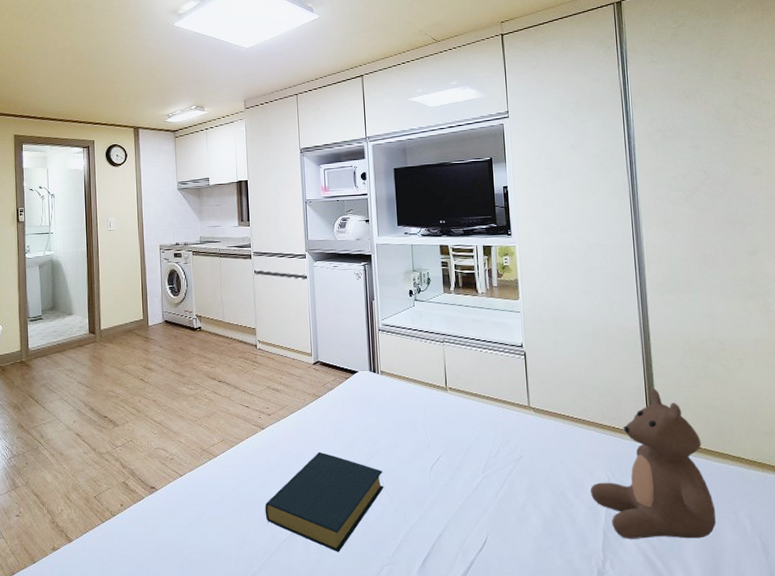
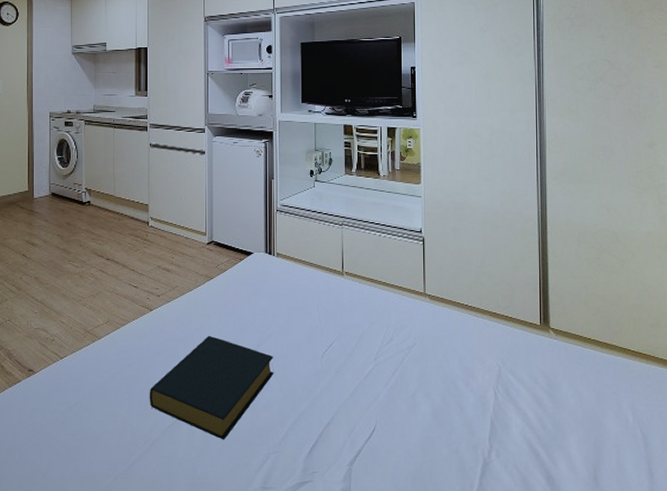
teddy bear: present [590,388,716,539] -> none [480,278,601,429]

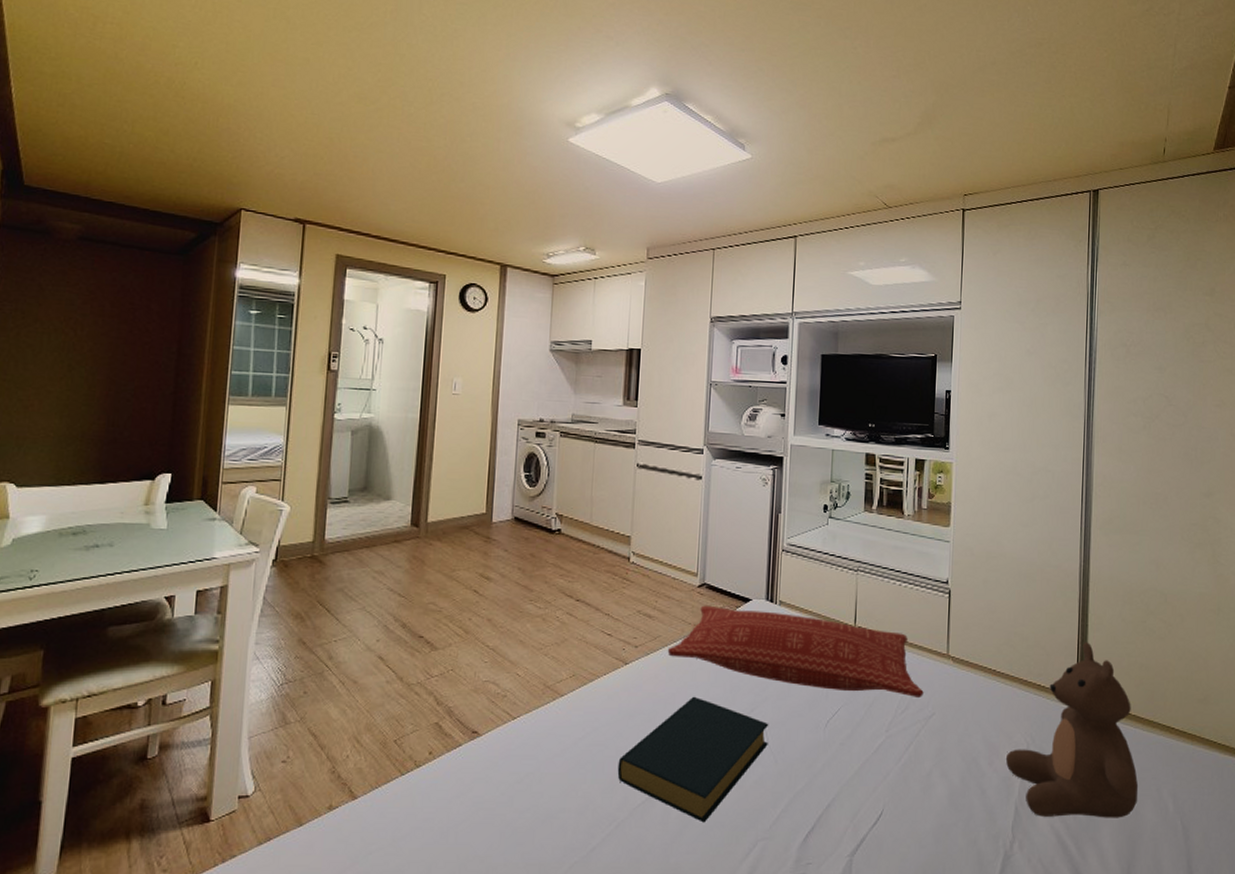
pillow: none [184,259,405,330] -> present [667,605,924,697]
teddy bear: none [480,278,601,429] -> present [1005,642,1139,818]

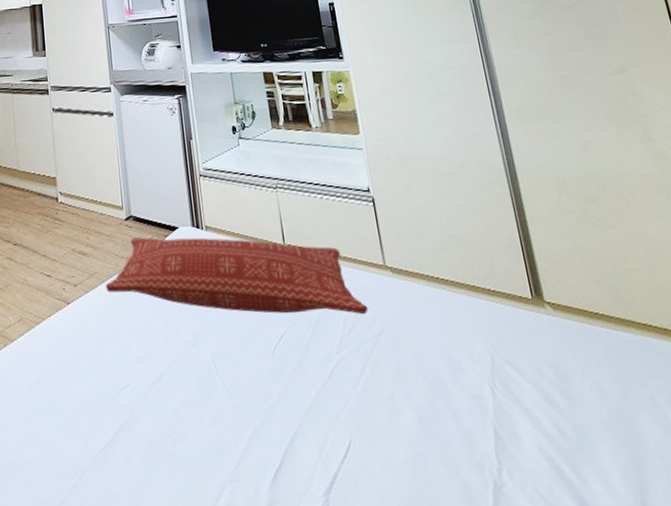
hardback book: present [617,696,769,823] -> none [73,331,219,467]
teddy bear: present [1005,642,1139,818] -> none [470,238,631,438]

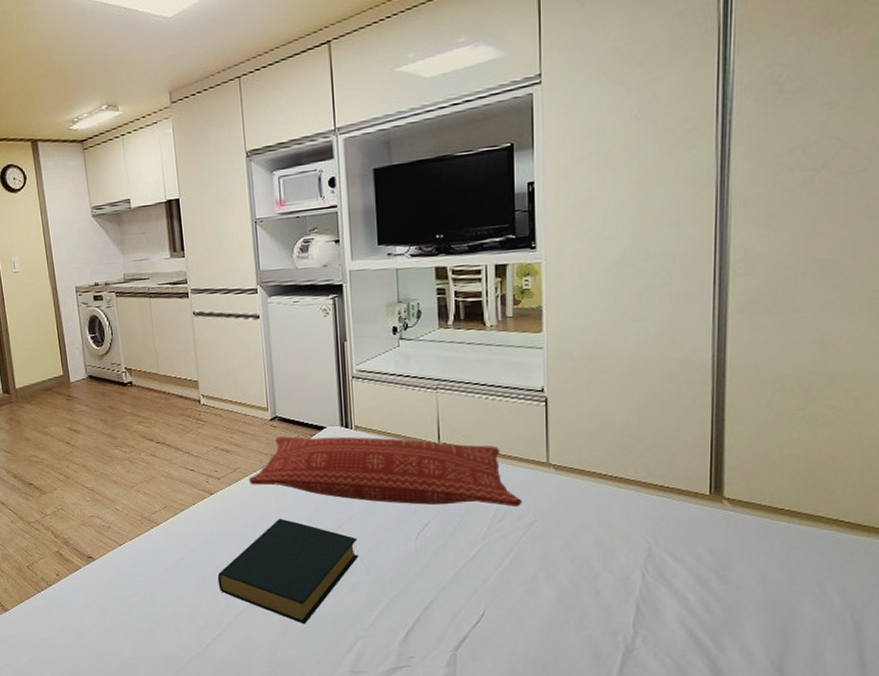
hardback book: none [73,331,219,467] -> present [217,518,359,624]

